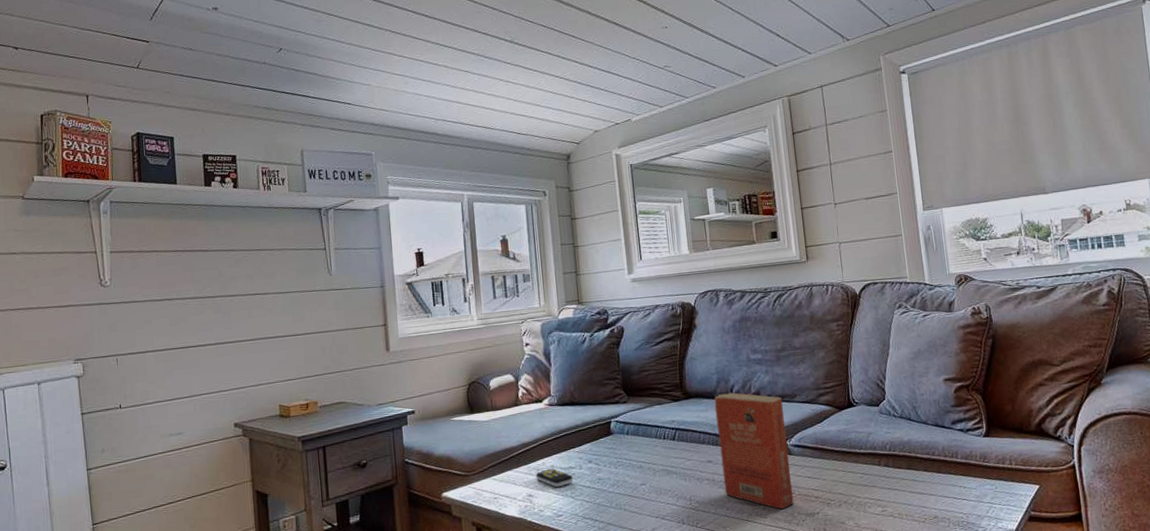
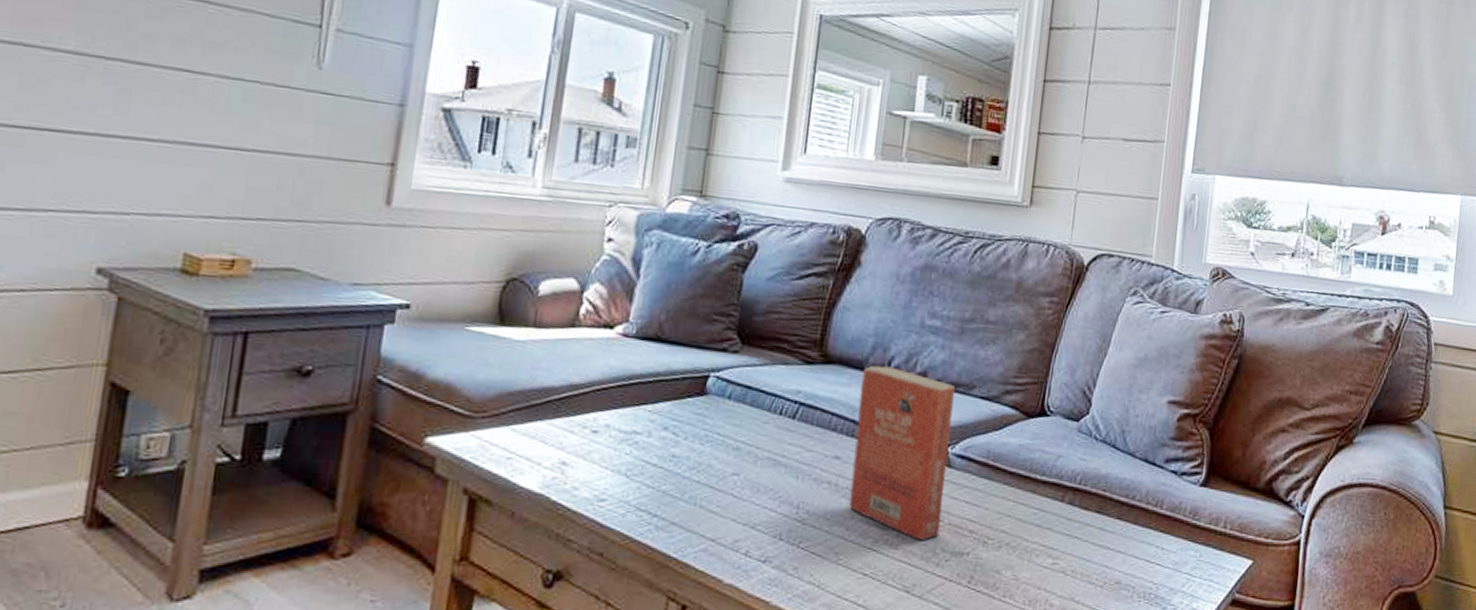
remote control: present [536,468,574,488] -> none [578,428,635,459]

